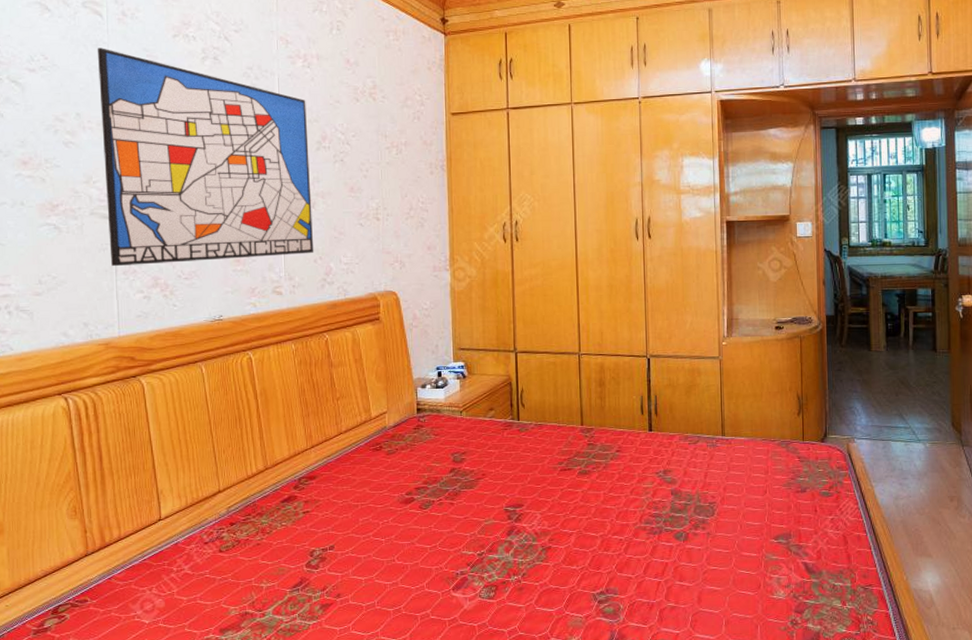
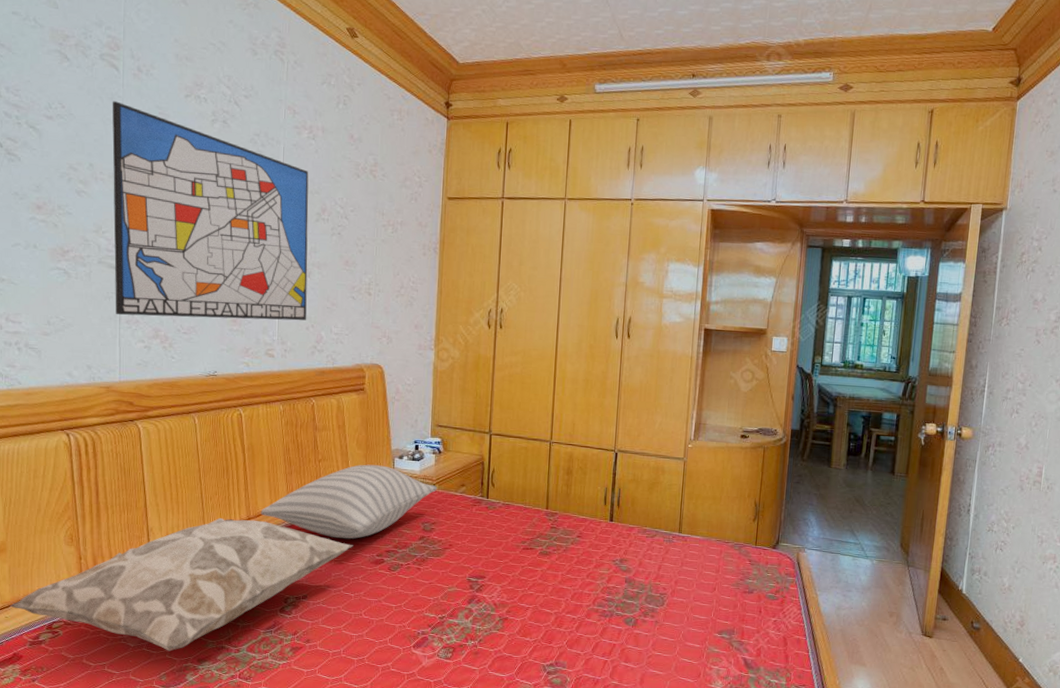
decorative pillow: none [11,469,380,624] -> present [10,518,353,652]
pillow: none [278,397,464,480] -> present [261,464,437,539]

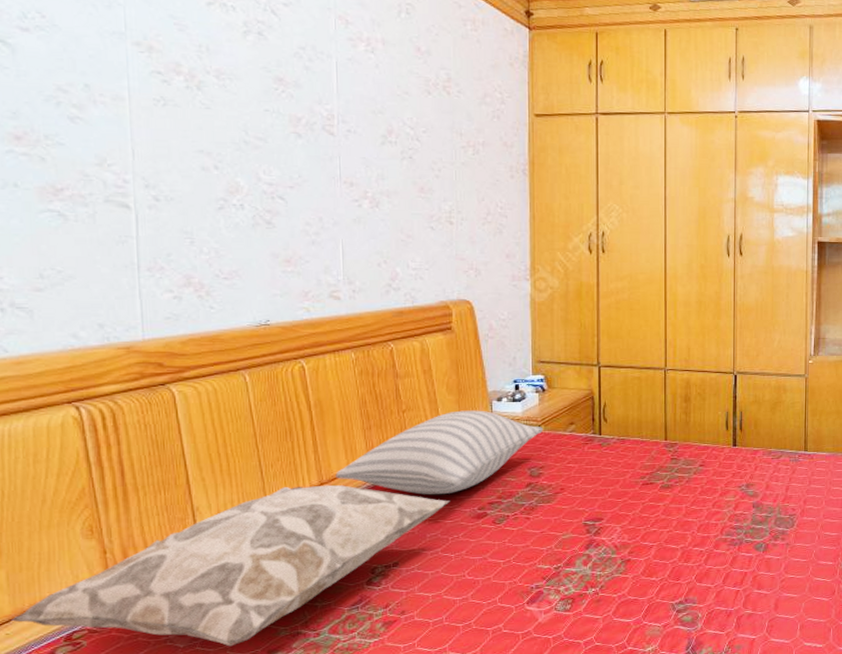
wall art: present [112,101,309,321] -> none [110,9,378,262]

